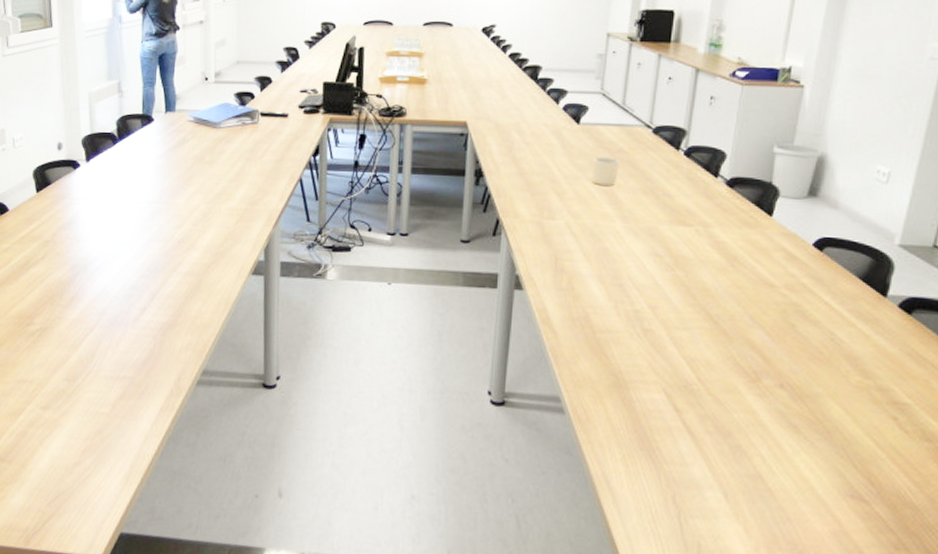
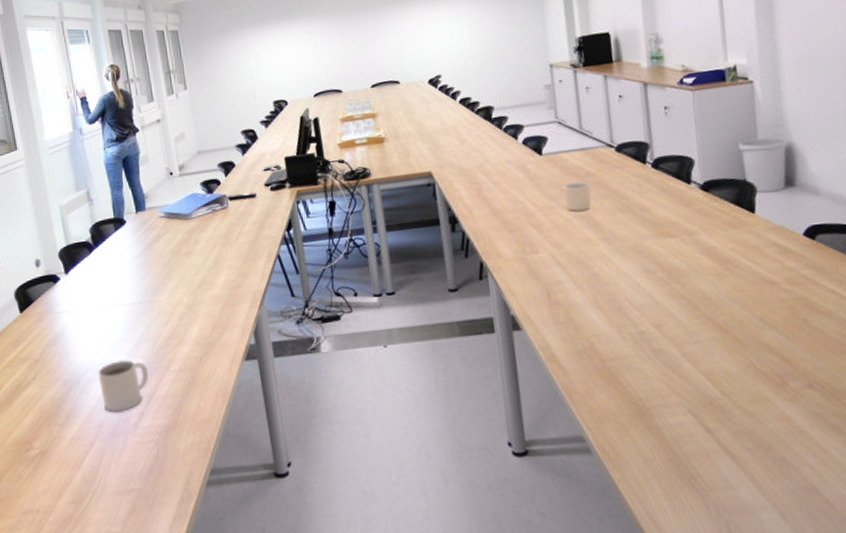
mug: none [106,253,155,304] -> present [98,359,149,413]

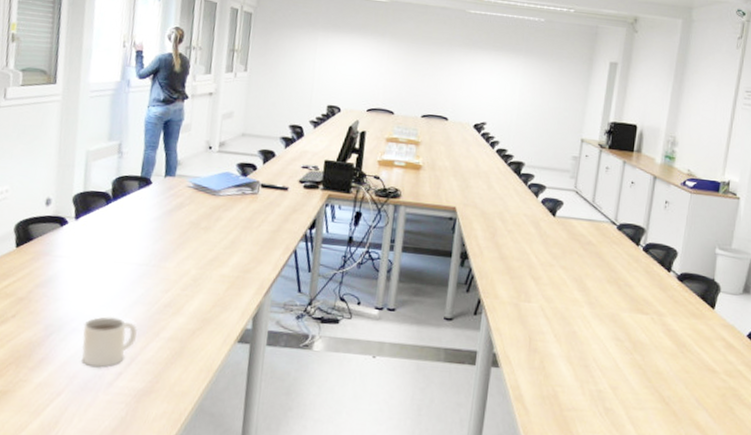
mug: present [563,182,592,212] -> none [565,247,589,275]

